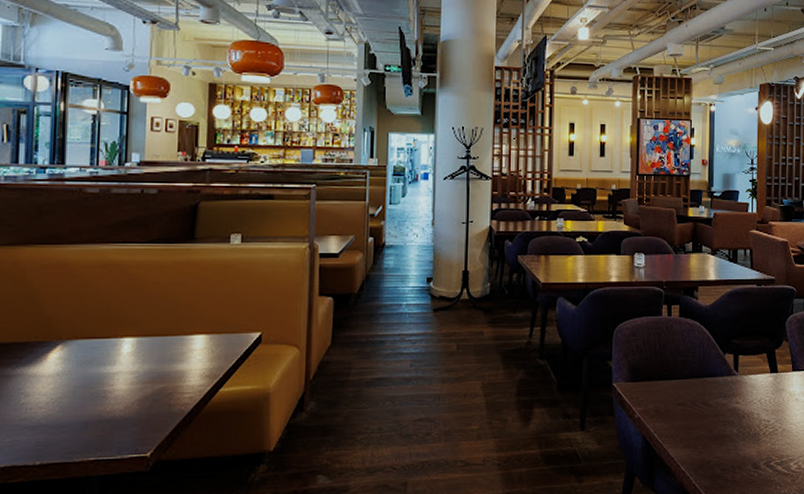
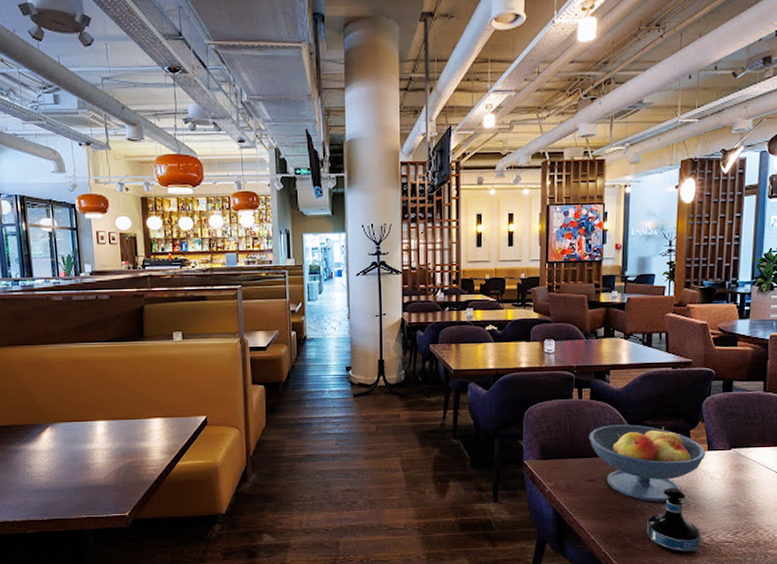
fruit bowl: none [679,344,791,427] -> present [589,425,706,502]
tequila bottle: none [736,410,788,485] -> present [647,487,701,555]

